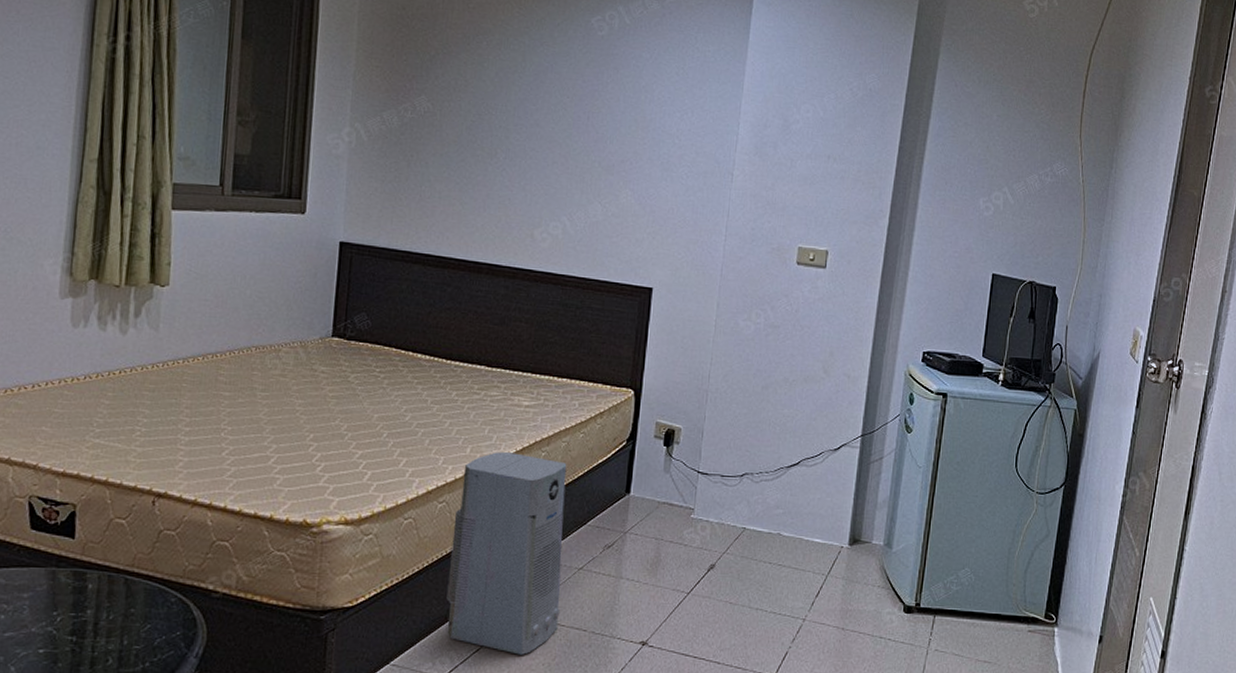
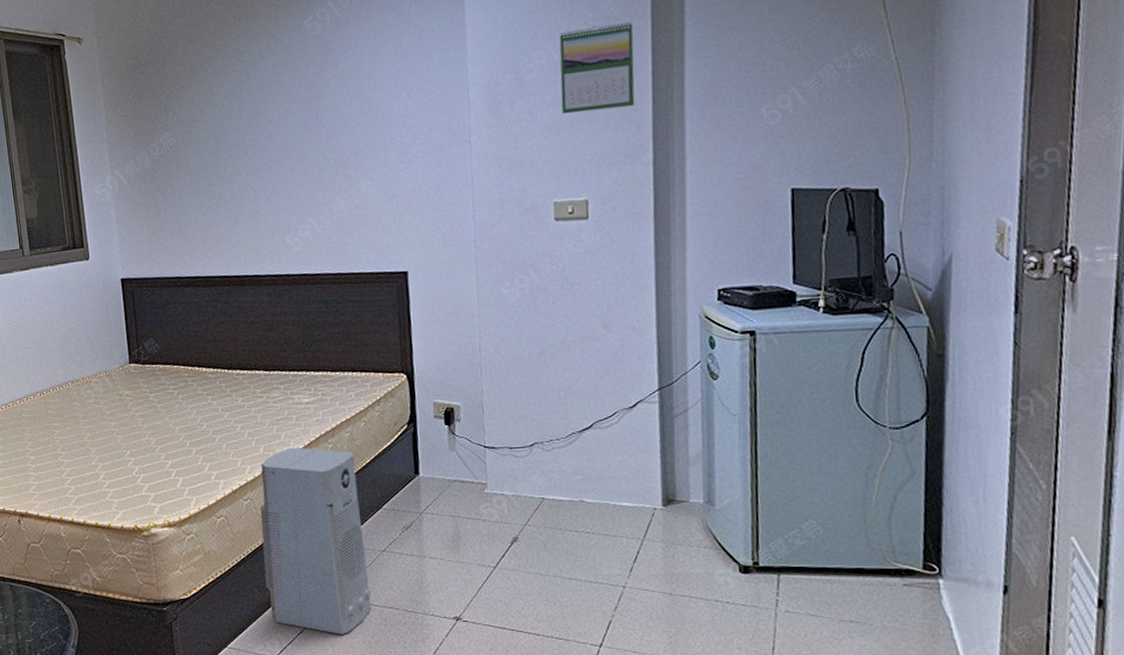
calendar: none [818,93,890,174] -> present [559,22,635,115]

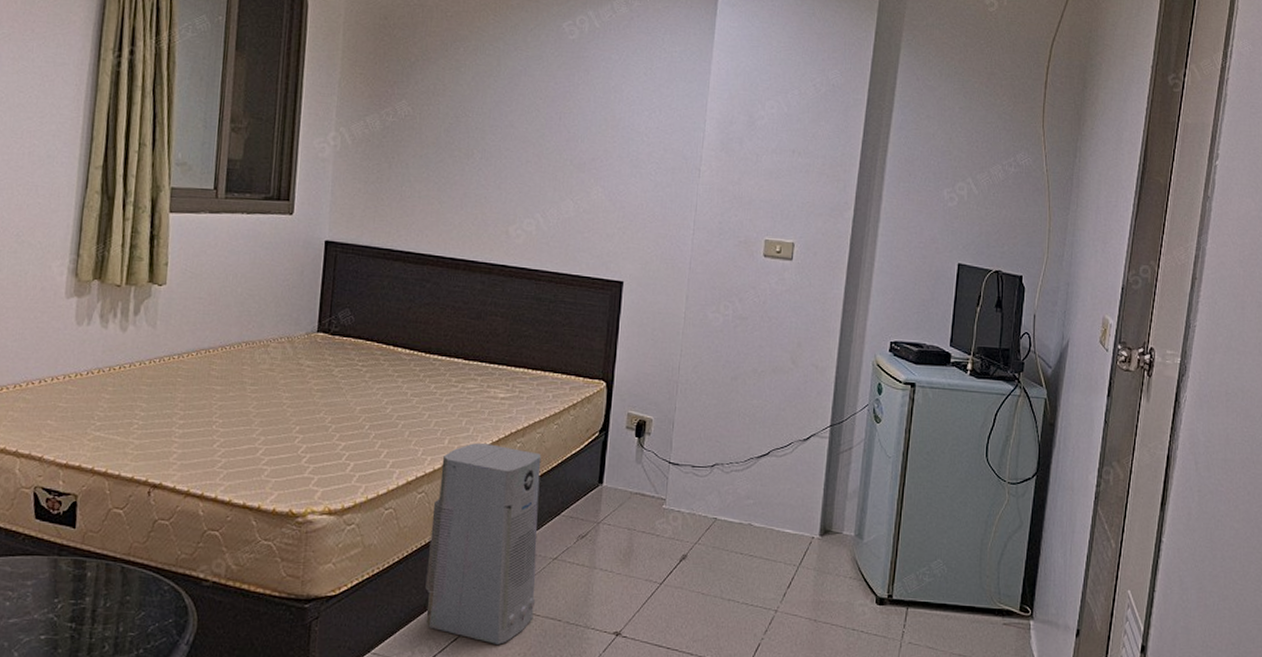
calendar: present [559,22,635,115] -> none [783,89,853,167]

